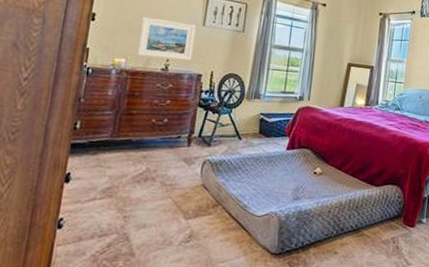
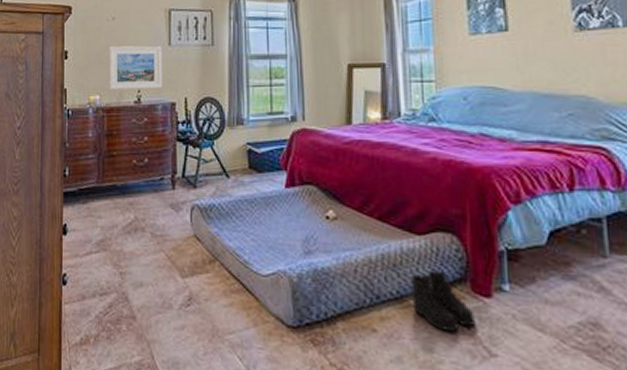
boots: none [365,210,403,251] -> present [410,270,475,333]

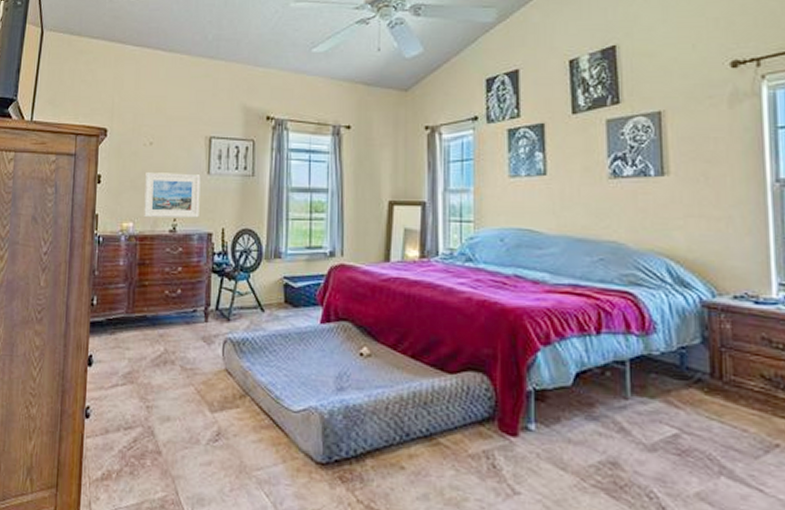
boots: present [410,270,475,333] -> none [440,409,501,471]

